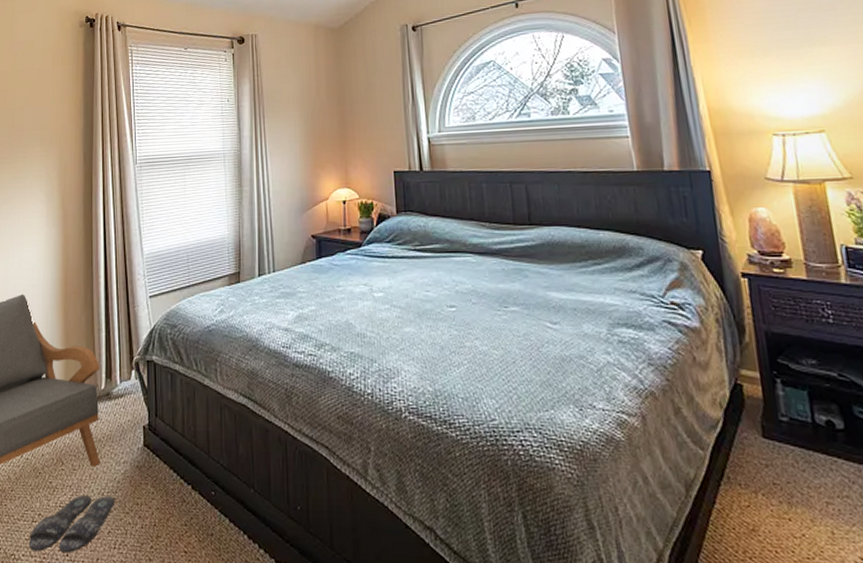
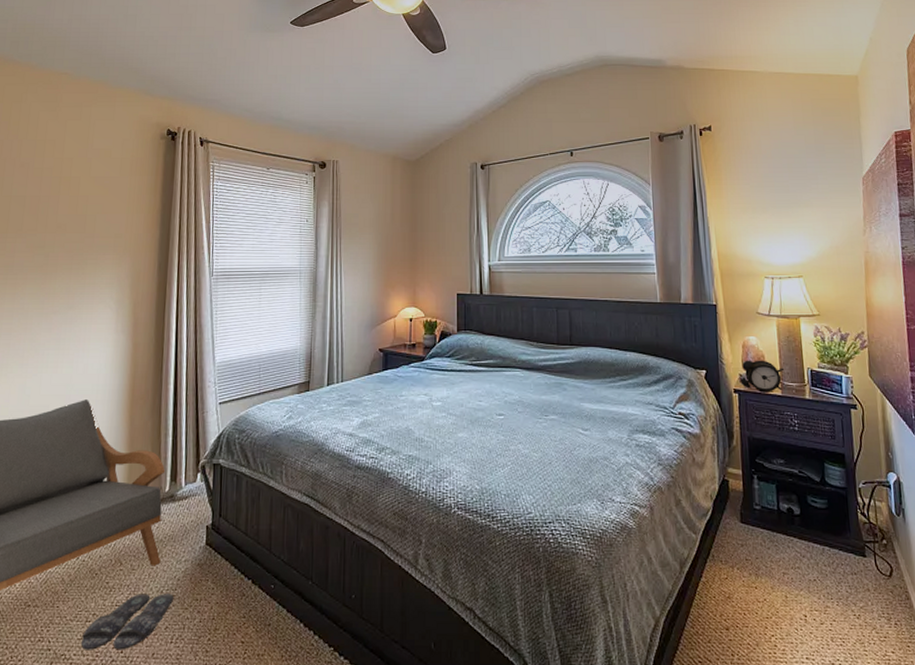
alarm clock: none [749,236,808,276] -> present [740,360,784,393]

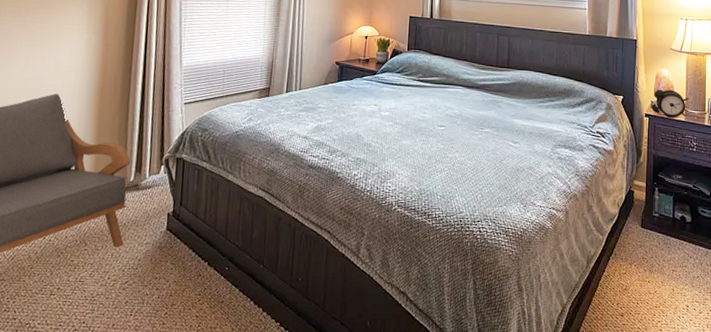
slippers: present [81,593,173,650] -> none [46,271,134,321]

